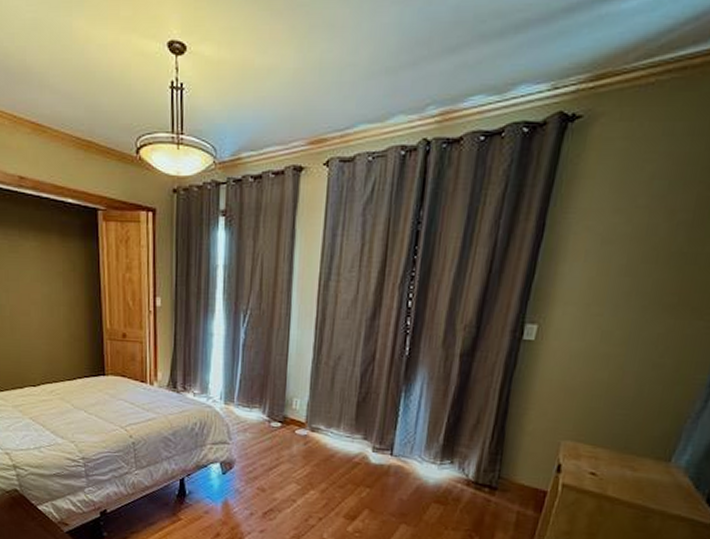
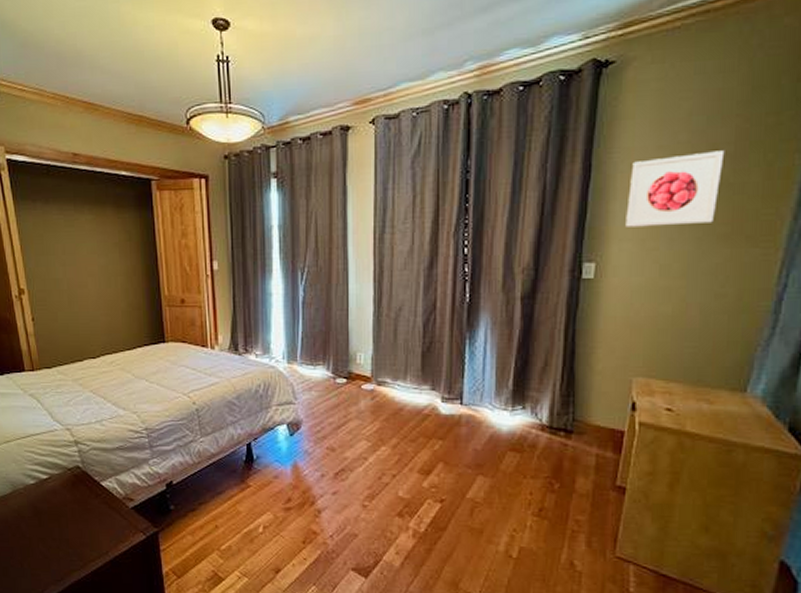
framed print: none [572,218,683,292] -> present [626,150,725,227]

